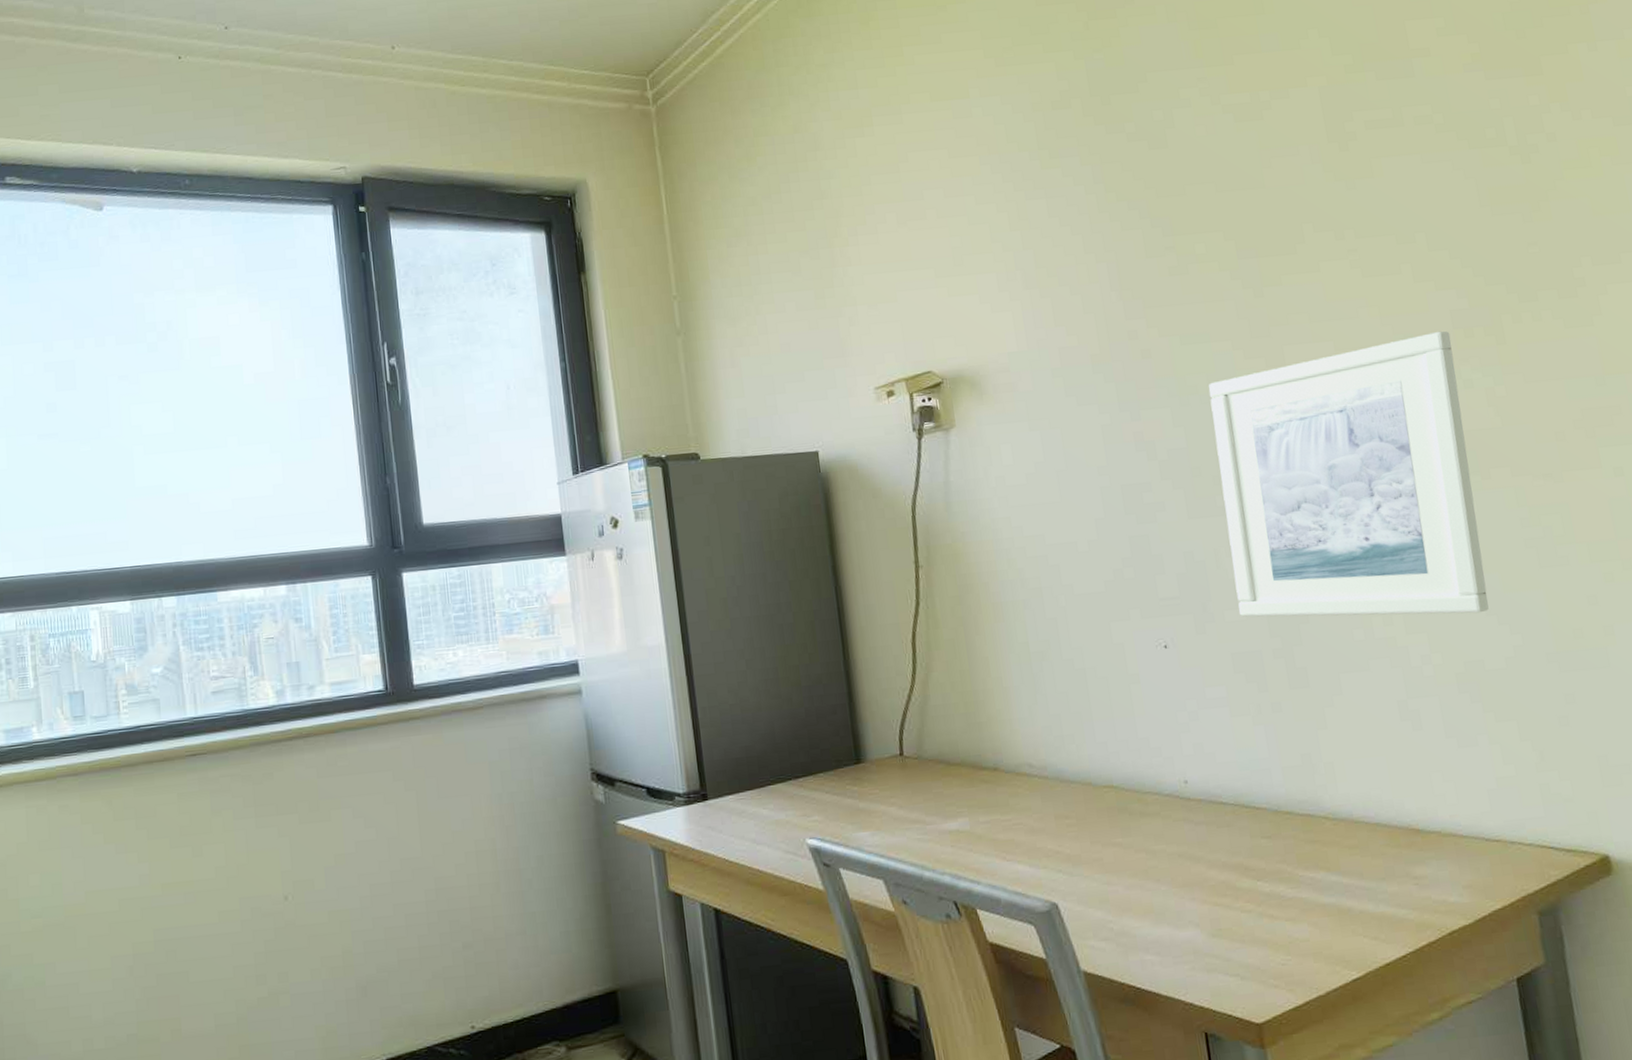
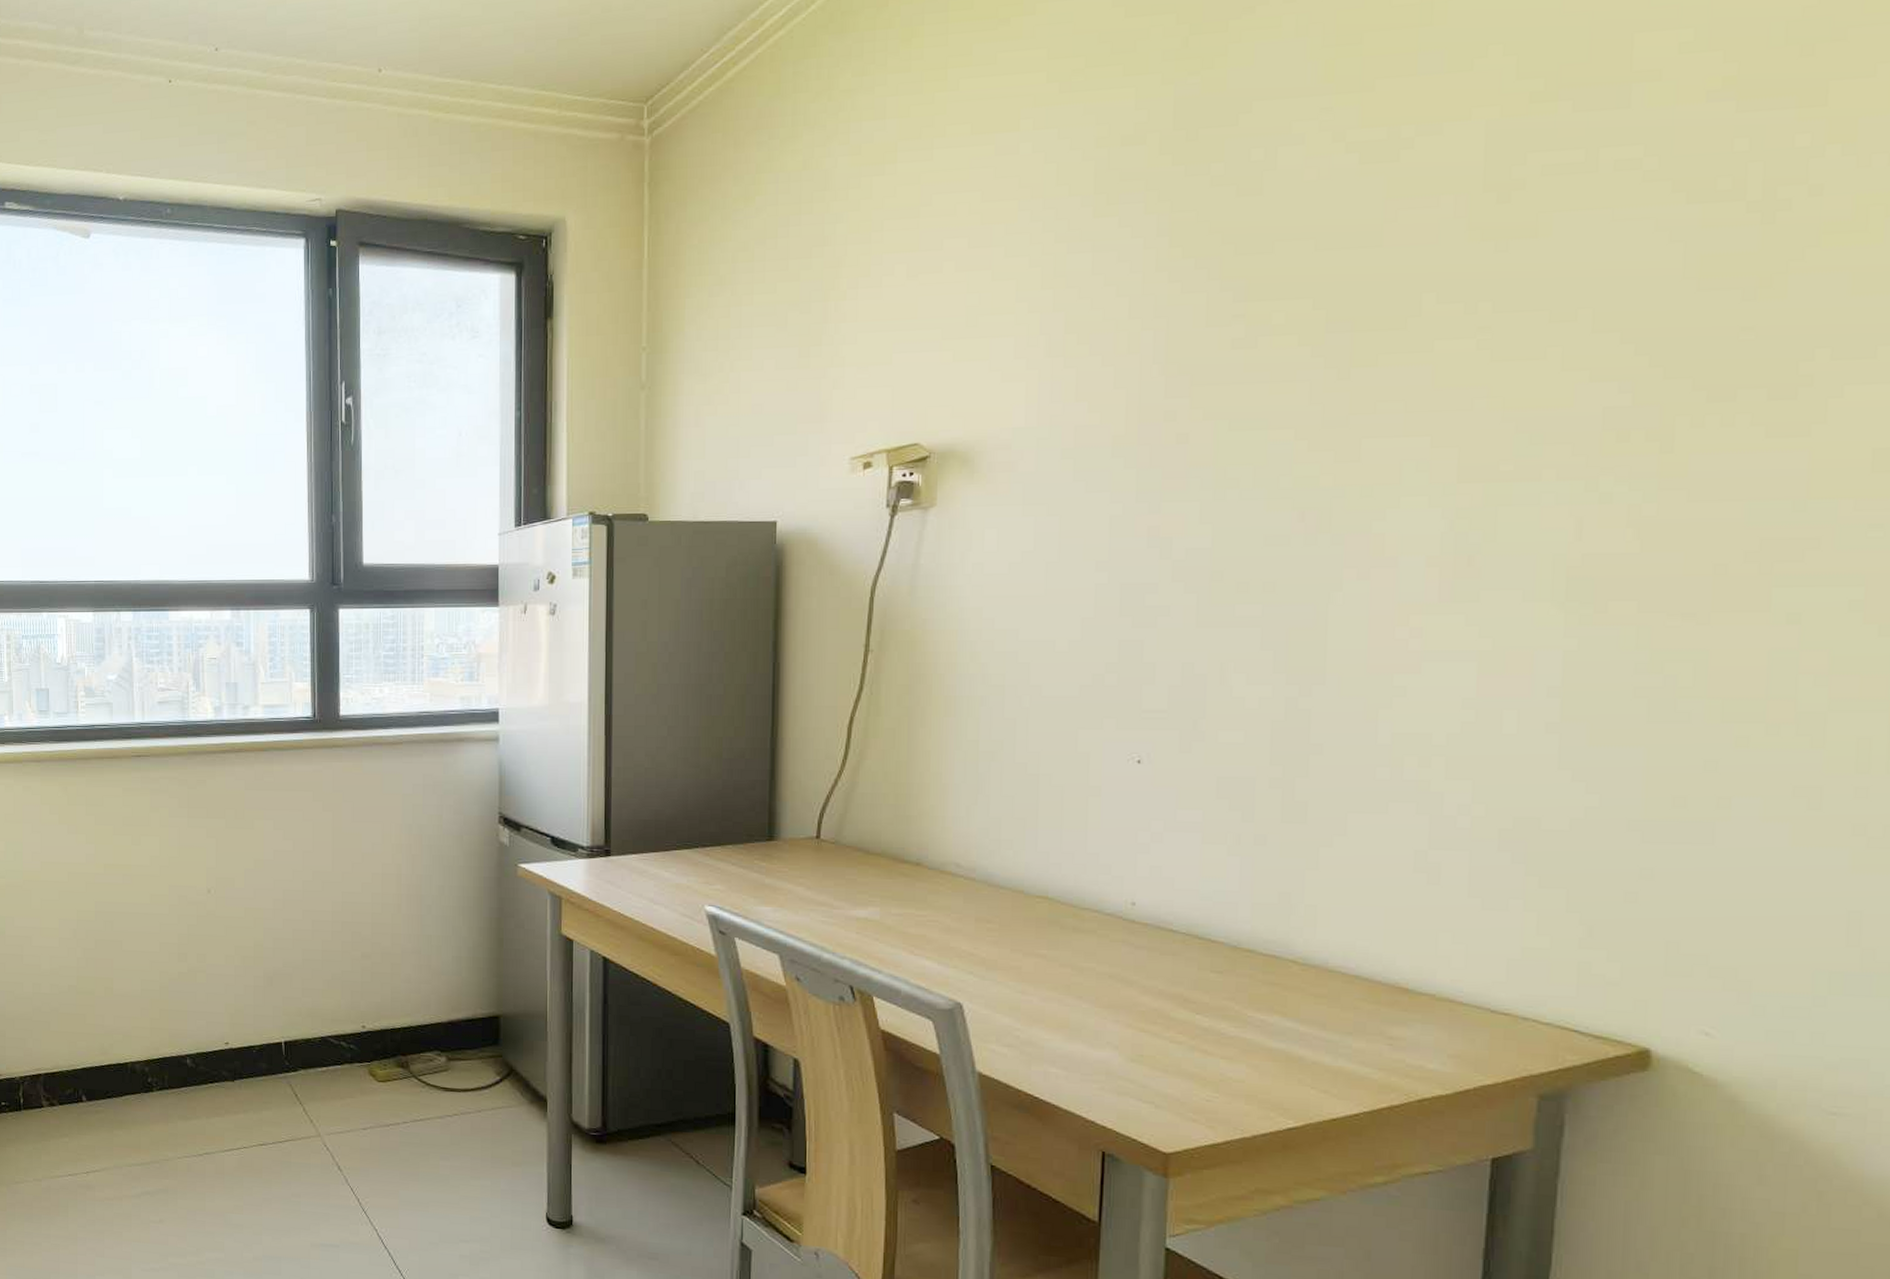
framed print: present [1208,331,1489,617] -> none [1237,432,1596,765]

